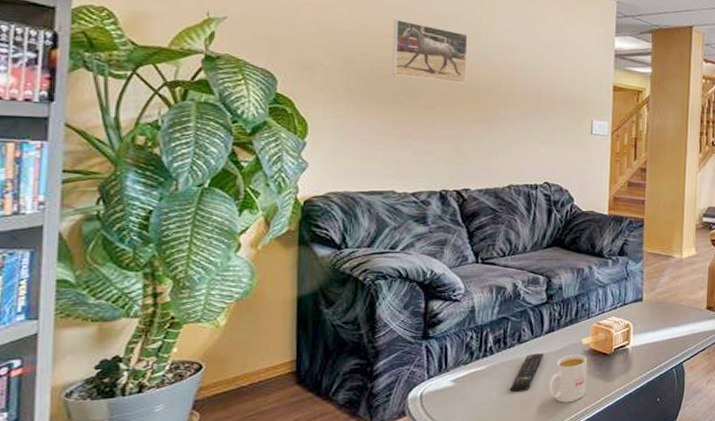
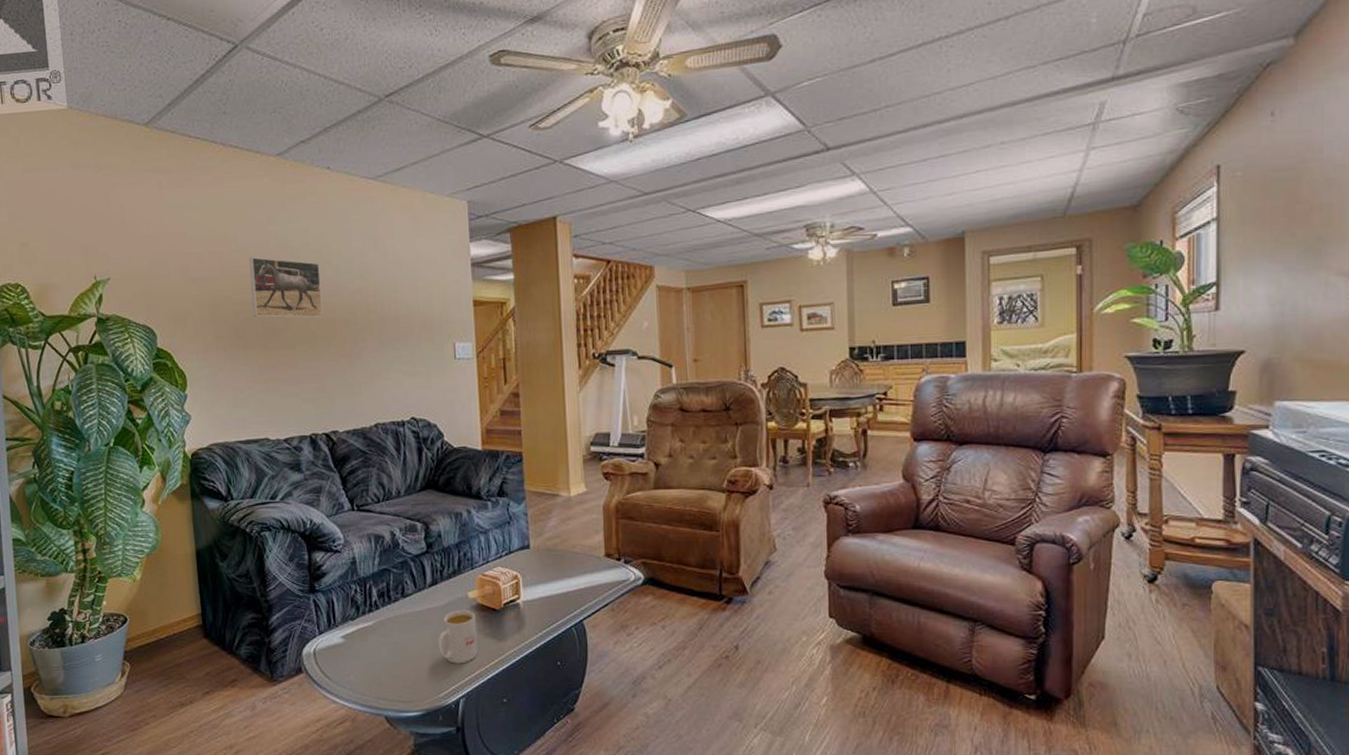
remote control: present [510,354,543,393] -> none [399,609,429,651]

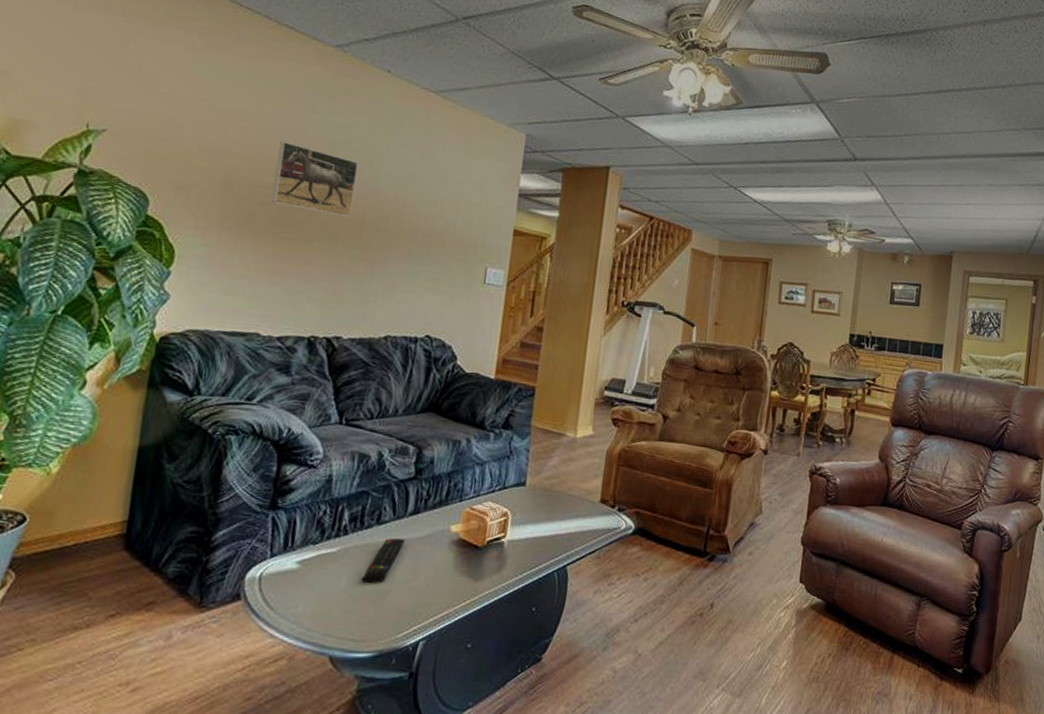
remote control: none [399,609,429,651] -> present [362,538,405,584]
mug: present [437,609,477,664] -> none [406,543,454,602]

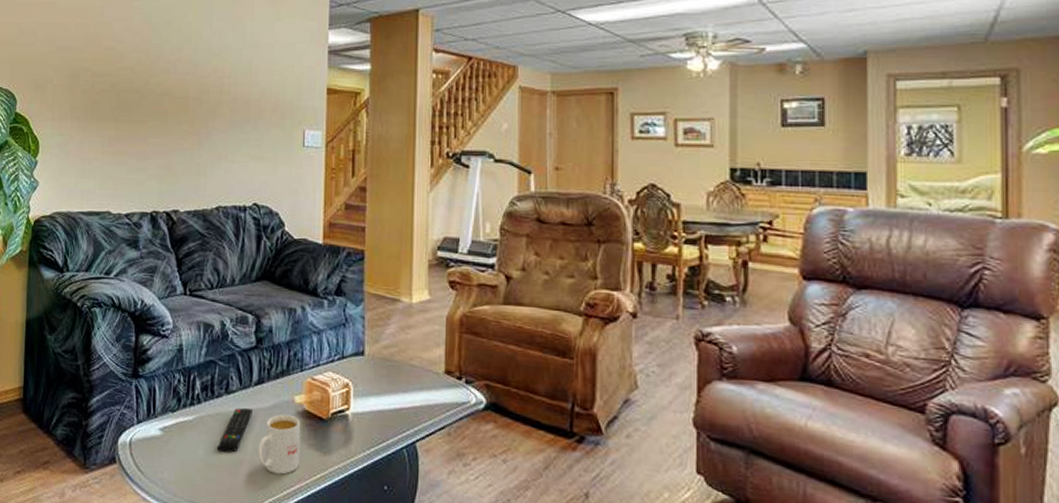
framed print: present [272,141,359,218] -> none [110,31,179,95]
mug: none [406,543,454,602] -> present [258,414,300,475]

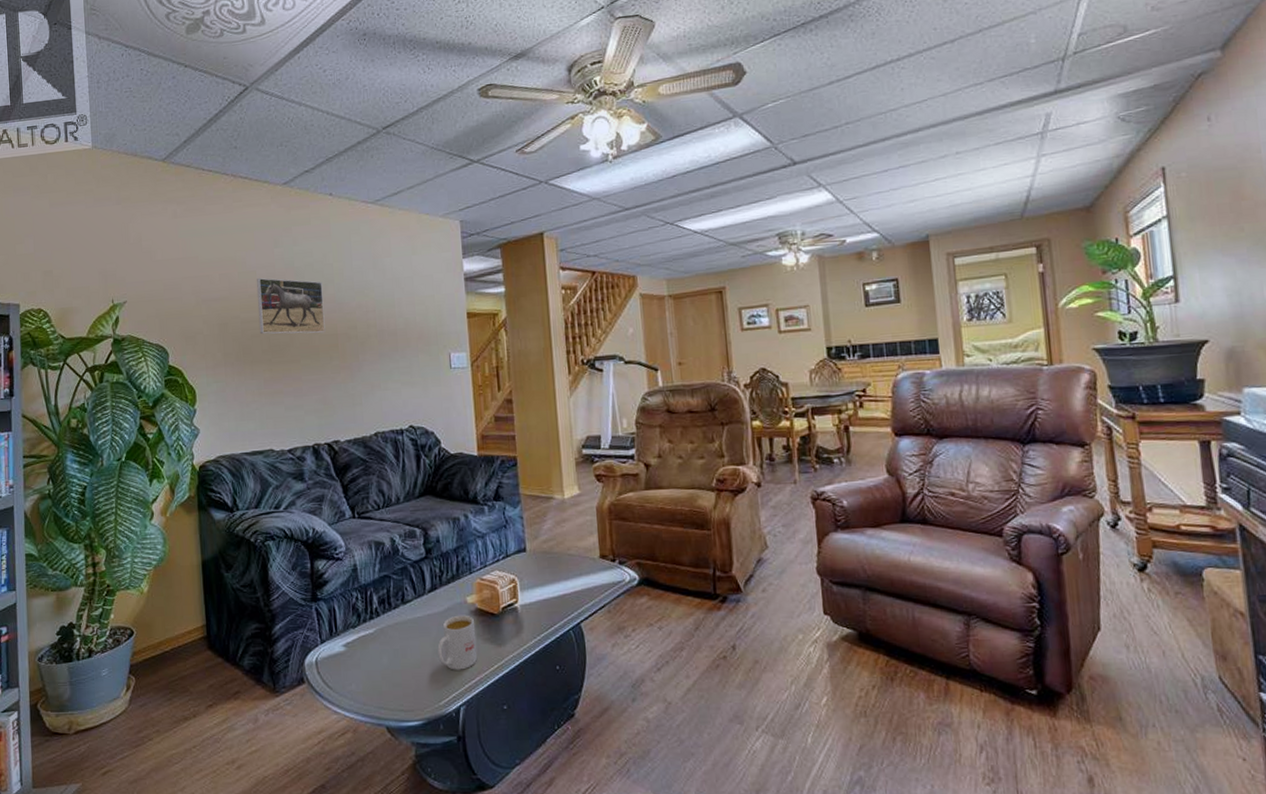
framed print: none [110,31,179,95] -> present [257,278,326,335]
remote control: present [218,408,252,453] -> none [400,615,429,659]

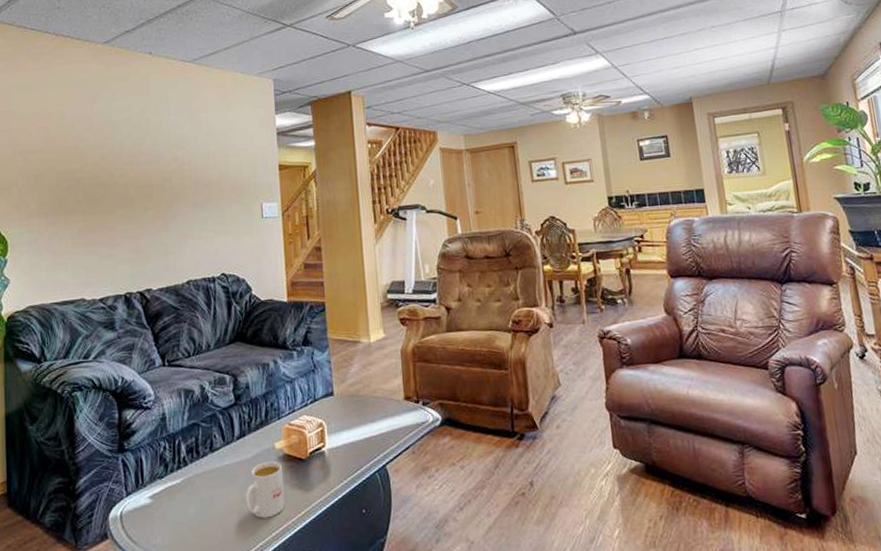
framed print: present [257,278,326,335] -> none [75,131,141,186]

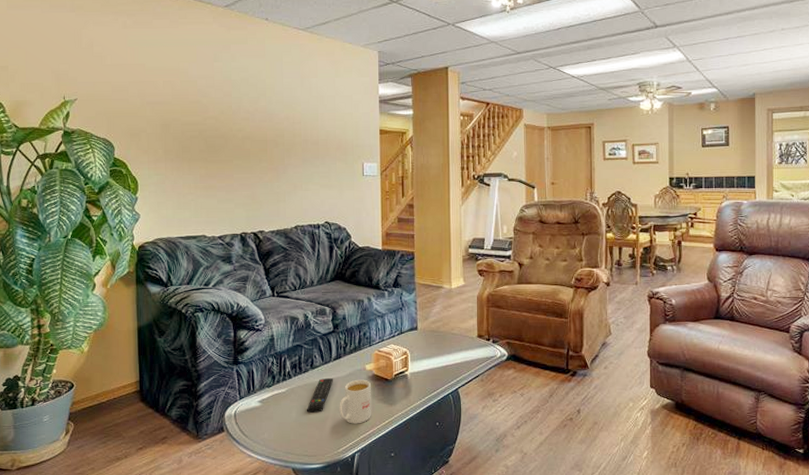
remote control: none [207,462,237,509] -> present [307,378,333,414]

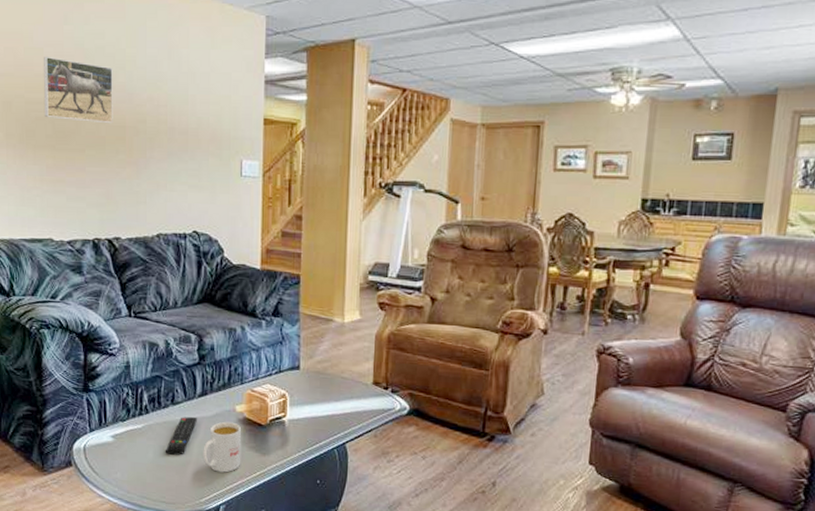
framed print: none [197,87,256,139] -> present [44,57,113,124]

